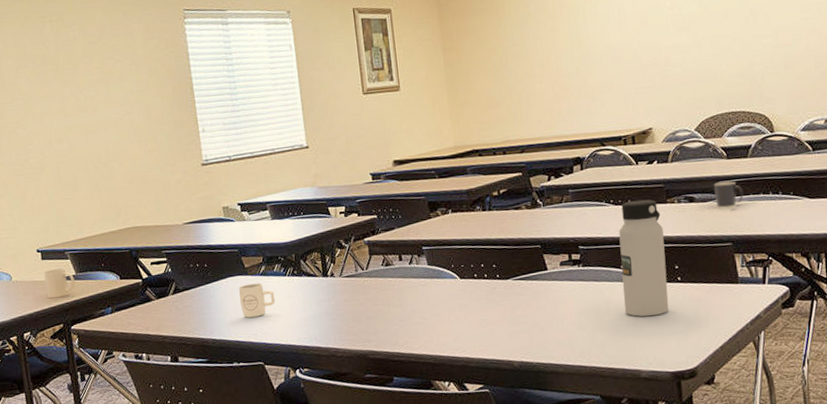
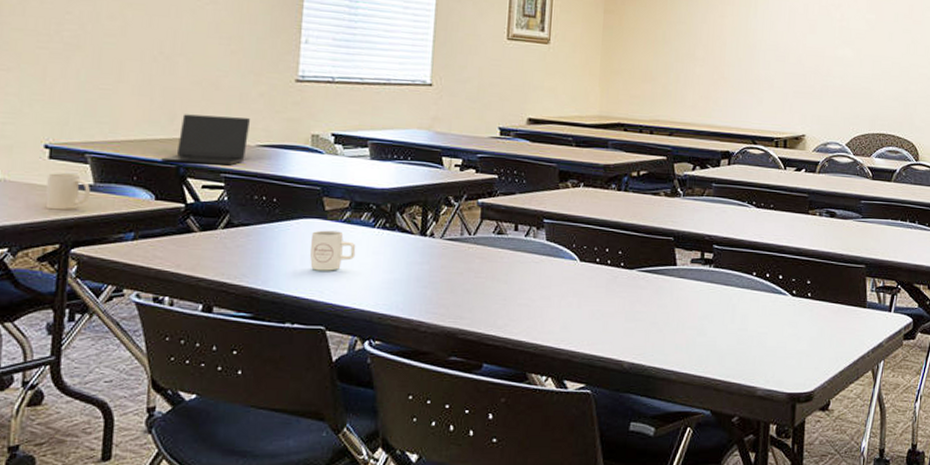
laptop: none [117,203,177,249] -> present [161,114,250,166]
water bottle: present [619,199,669,317] -> none [750,206,801,331]
mug: present [713,181,744,210] -> none [855,202,883,230]

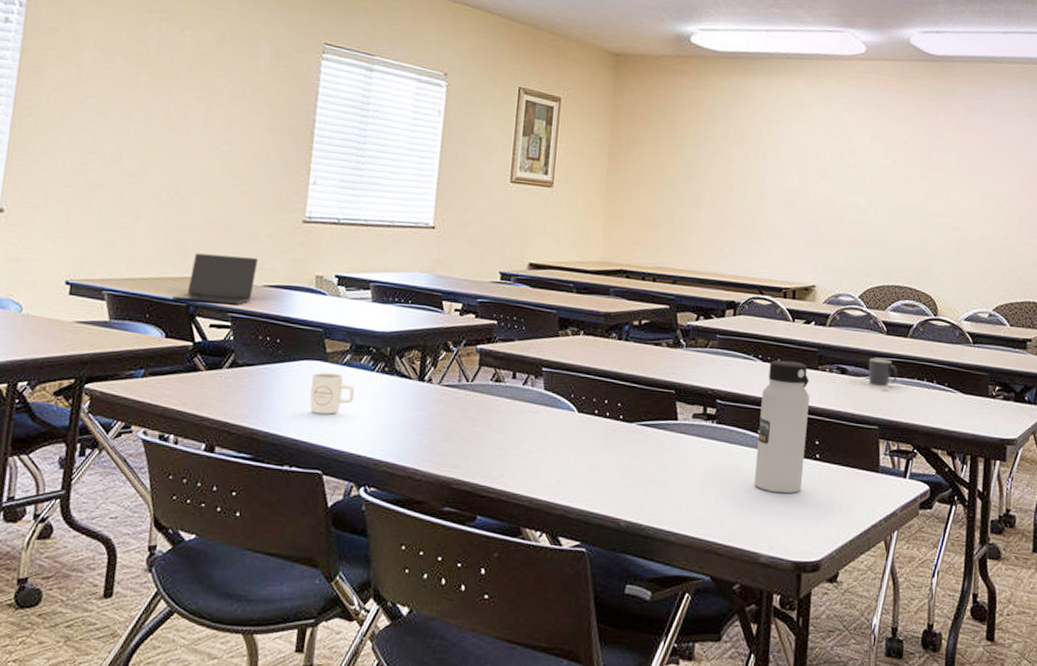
mug: present [45,173,90,210] -> none [63,309,106,346]
water bottle: none [750,206,801,331] -> present [754,360,809,494]
mug: none [855,202,883,230] -> present [868,358,898,389]

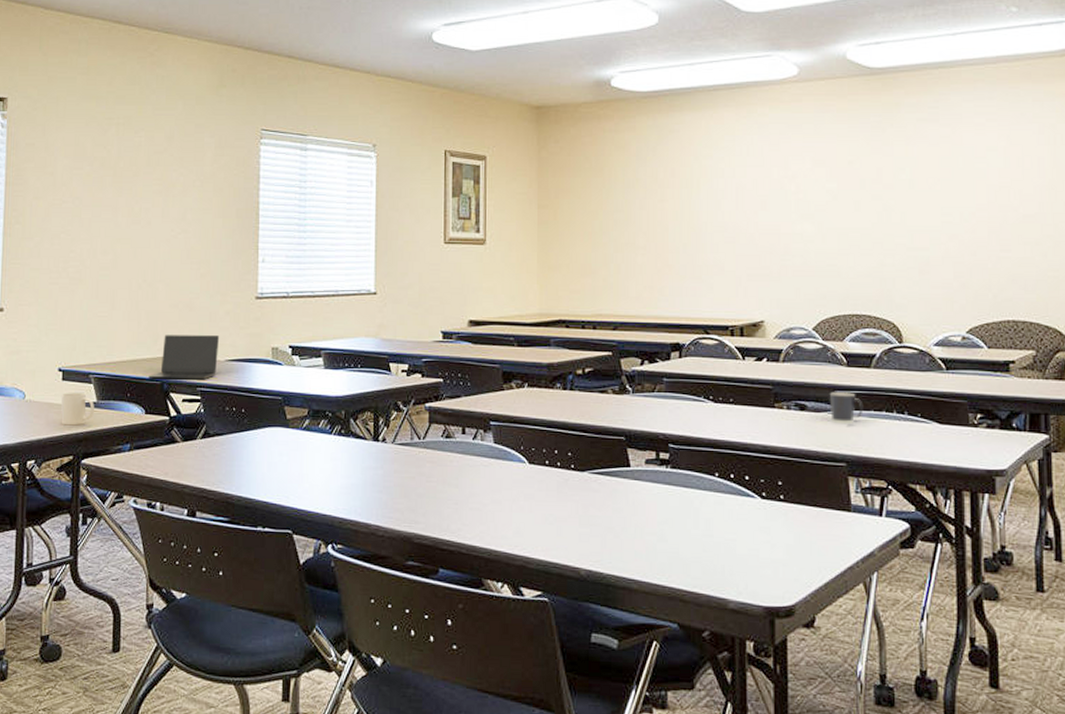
mug: none [63,309,106,346] -> present [61,393,94,426]
mug: present [309,372,355,415] -> none [275,438,316,477]
water bottle: present [754,360,809,494] -> none [715,400,768,537]

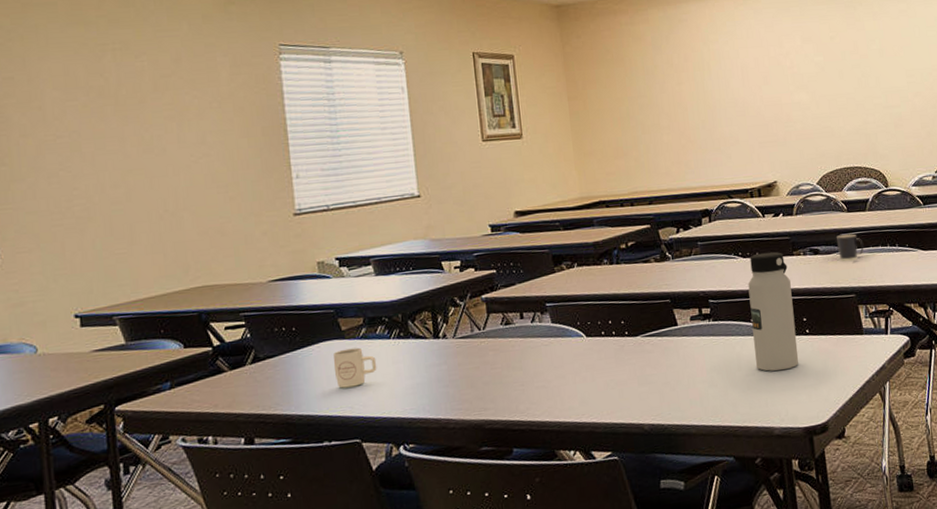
mug: present [61,393,94,426] -> none [81,337,124,374]
laptop: present [148,335,219,380] -> none [183,257,260,312]
mug: none [275,438,316,477] -> present [333,347,377,388]
water bottle: none [715,400,768,537] -> present [748,252,799,372]

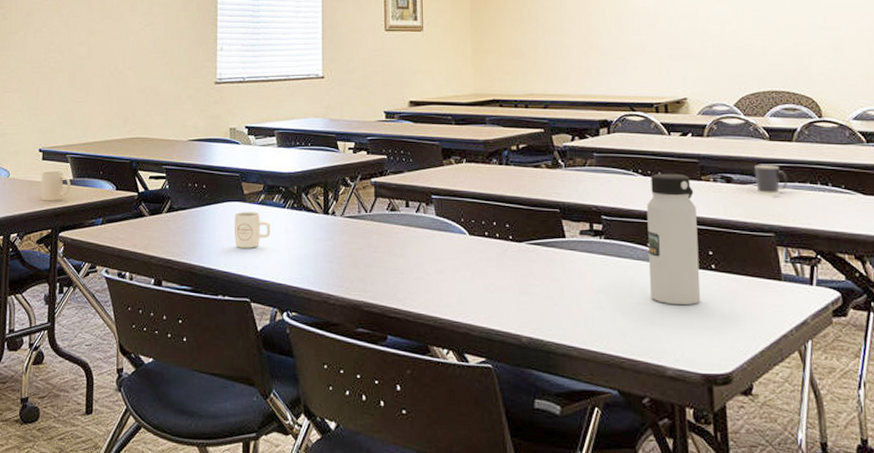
mug: none [81,337,124,374] -> present [41,171,71,201]

